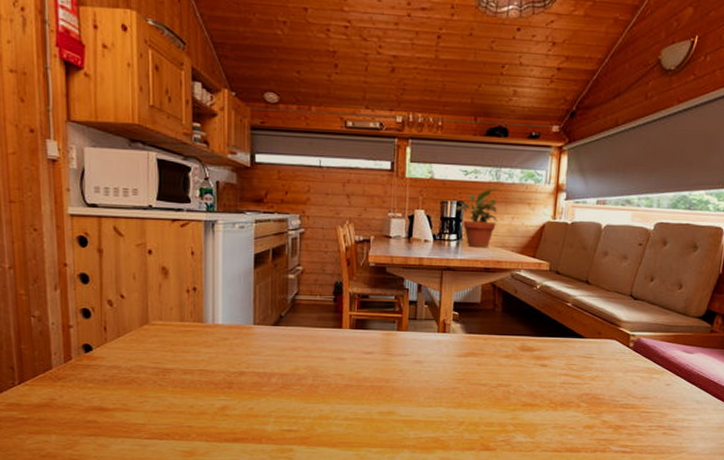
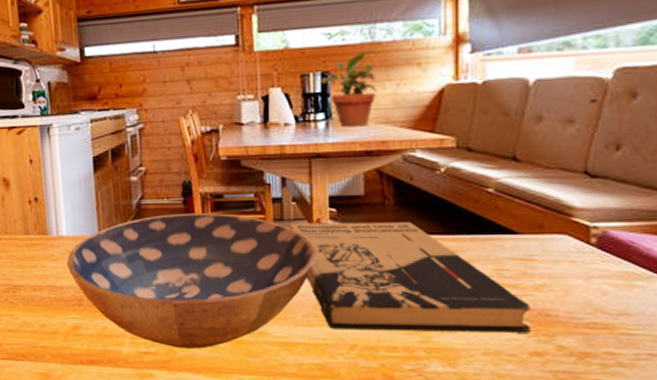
bowl: none [219,309,440,426] -> present [66,212,316,349]
book: none [421,322,588,413] -> present [289,222,532,335]

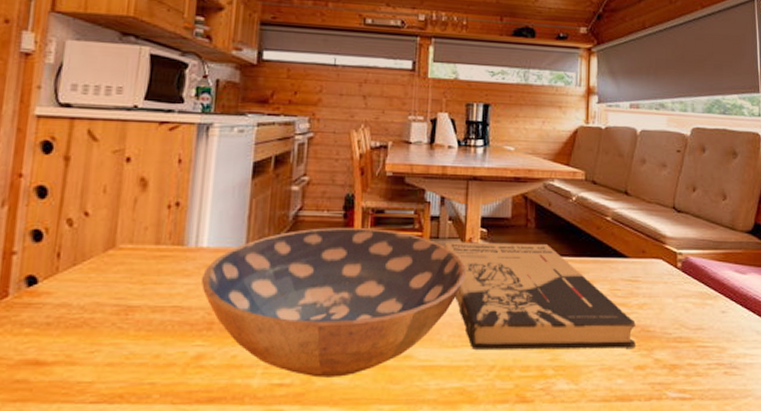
potted plant: present [321,49,379,127] -> none [483,90,529,155]

